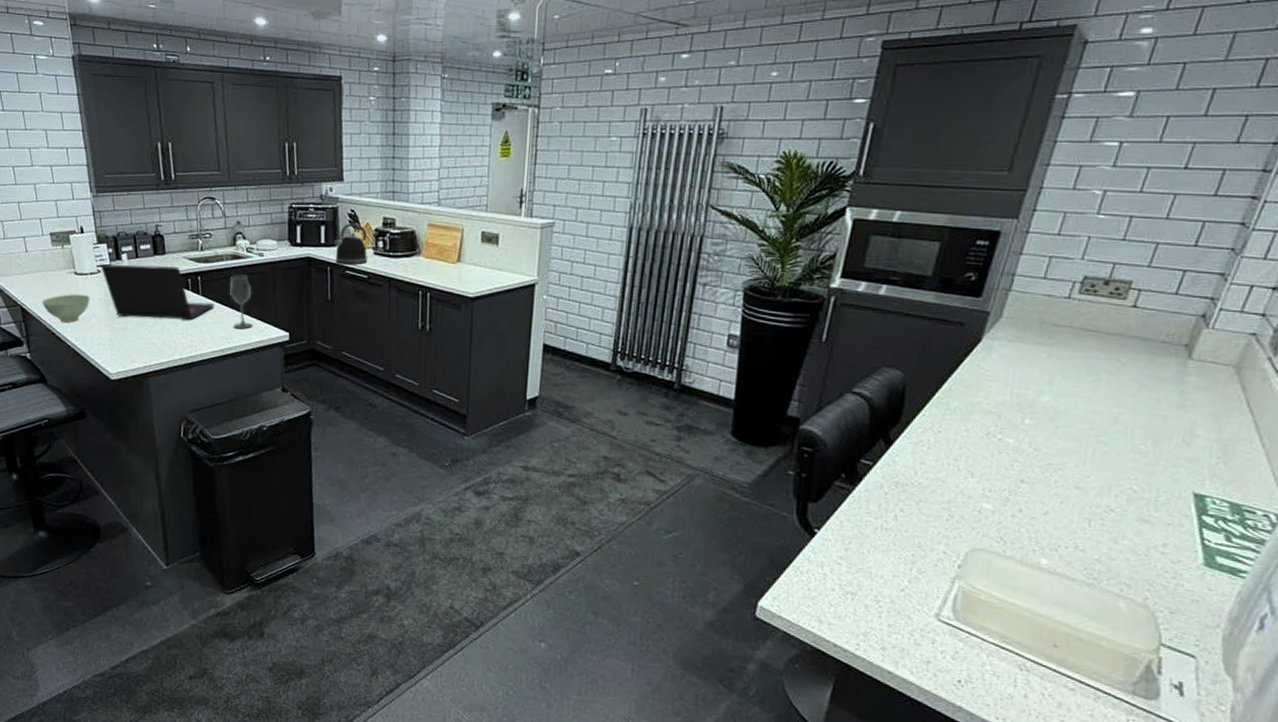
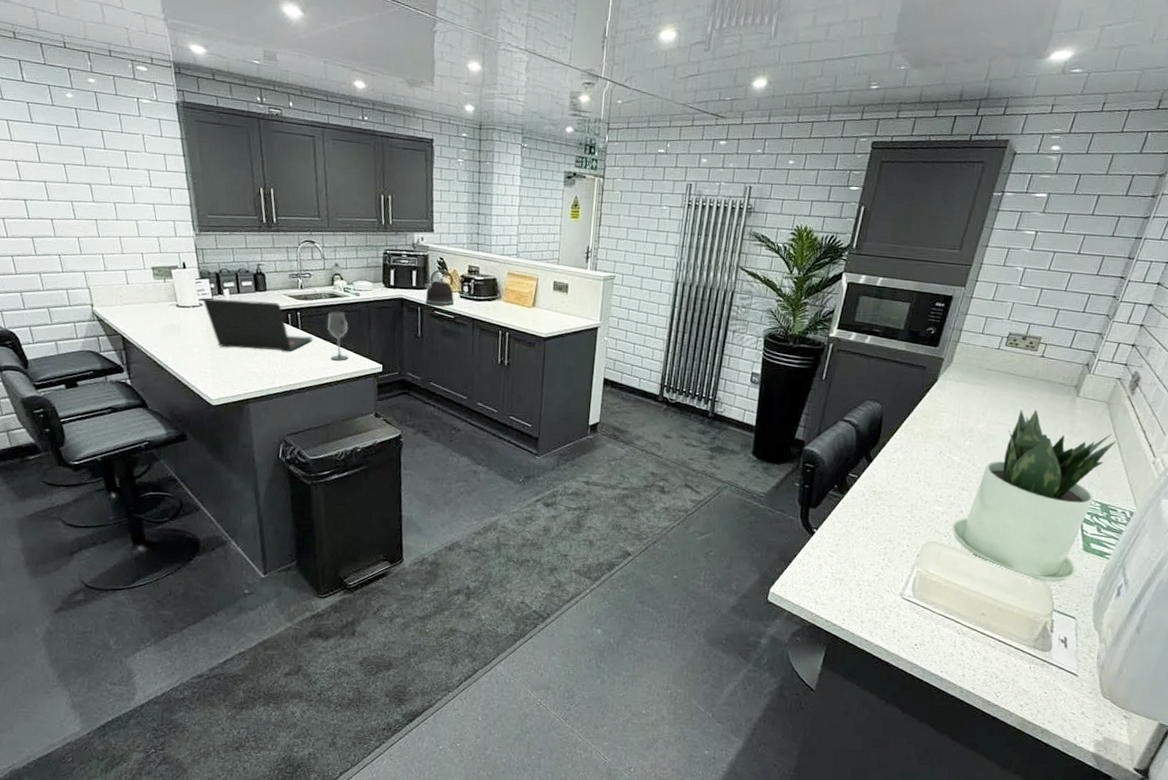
bowl: present [41,294,91,323] -> none [142,325,193,352]
planter: none [1007,376,1252,607] -> present [952,409,1117,582]

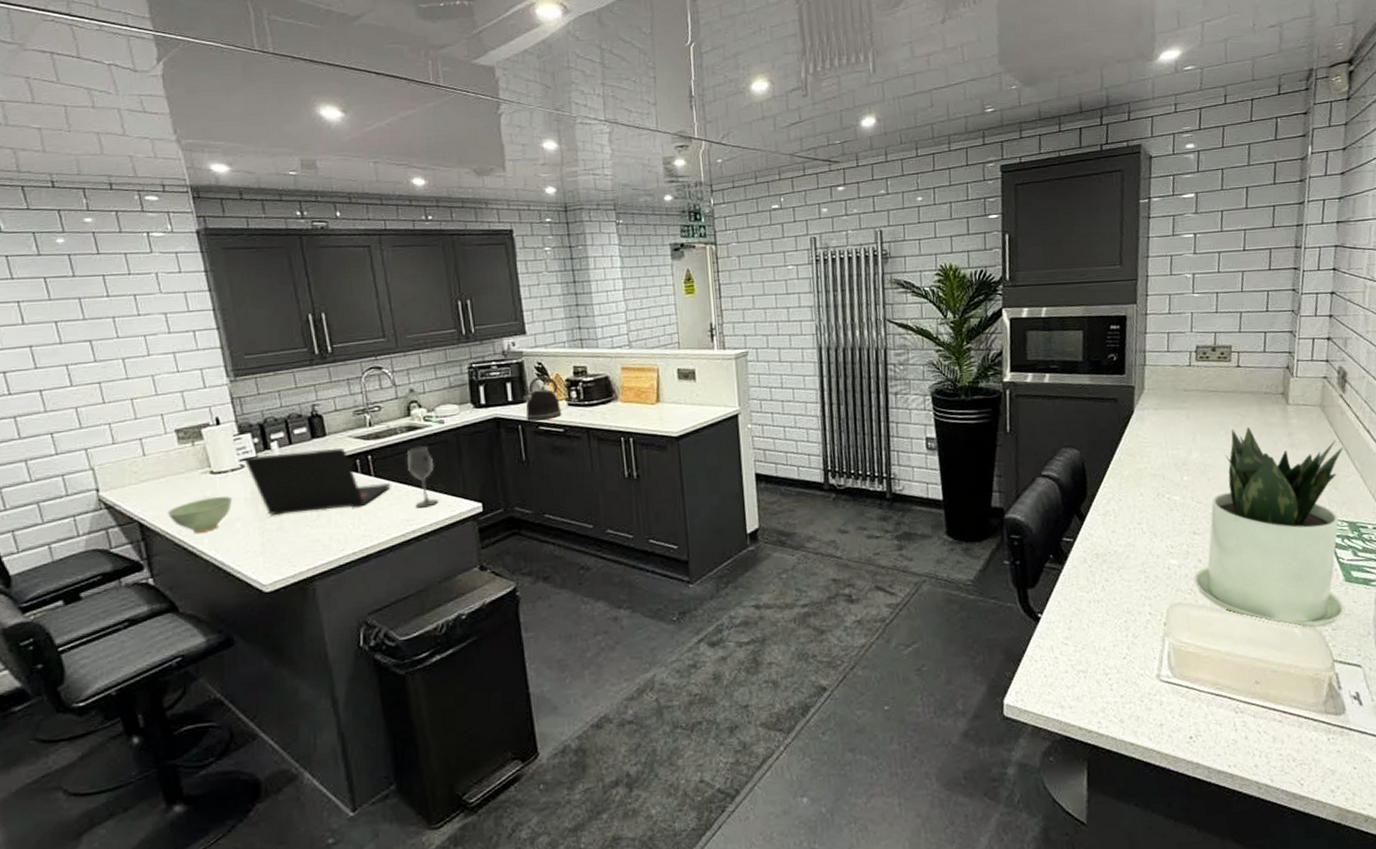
bowl: none [142,325,193,352] -> present [166,496,233,533]

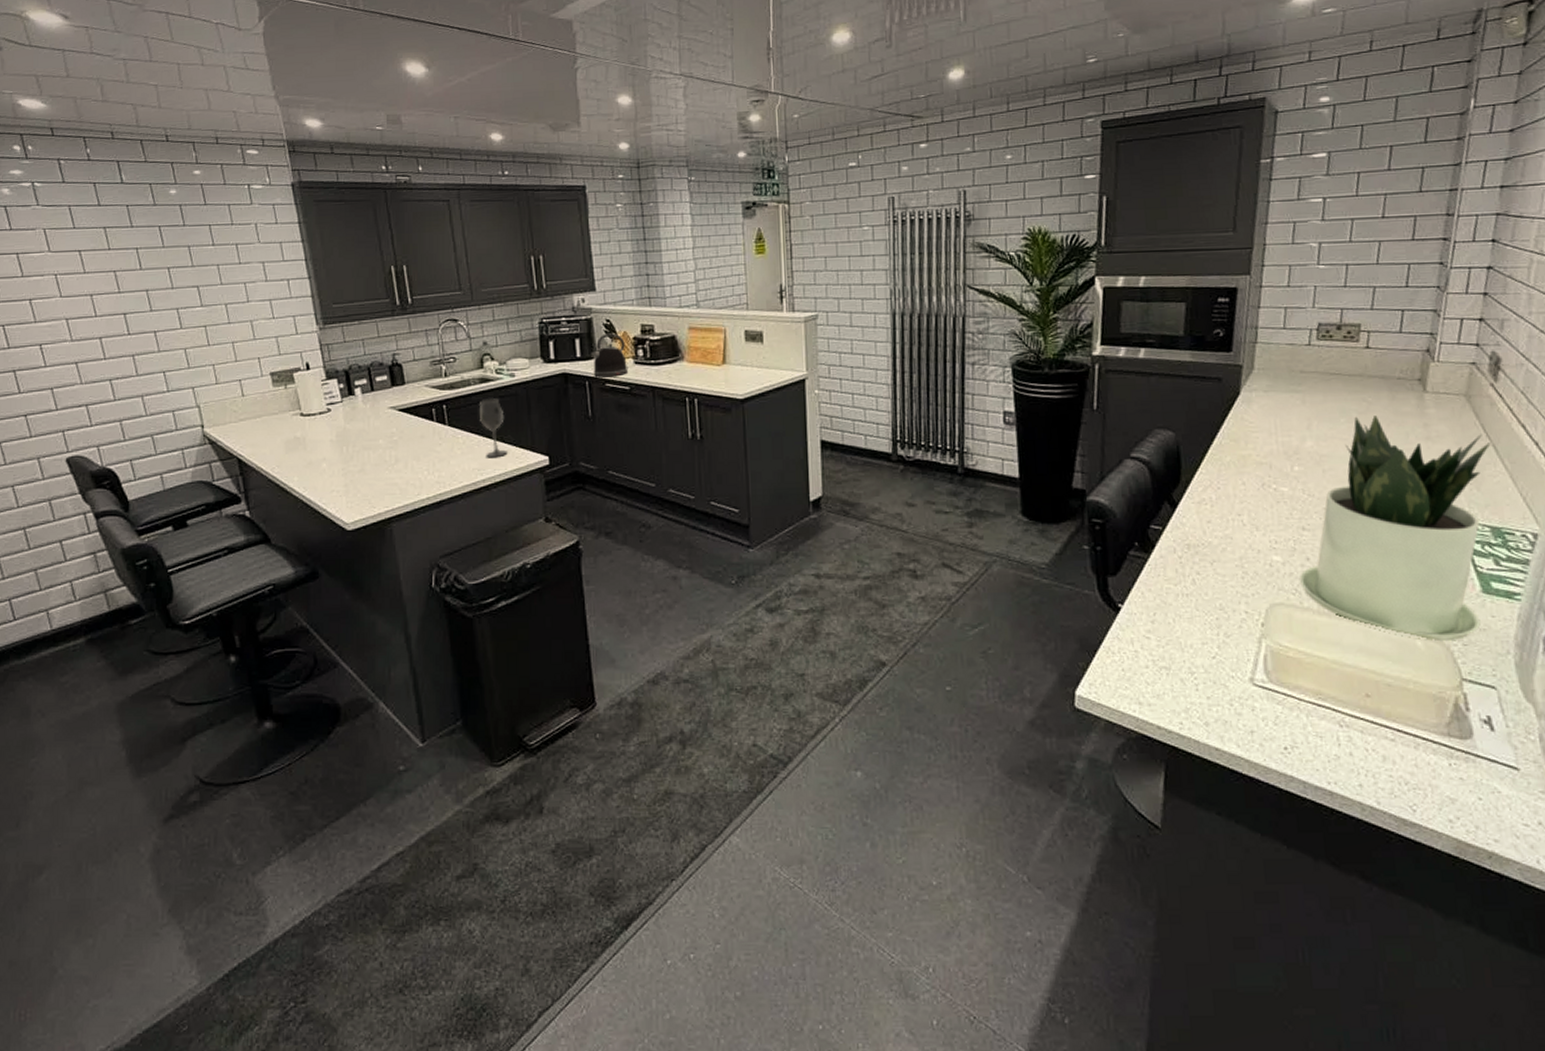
bowl: present [166,496,233,533] -> none [261,438,320,471]
laptop: present [244,448,391,516] -> none [330,396,464,459]

